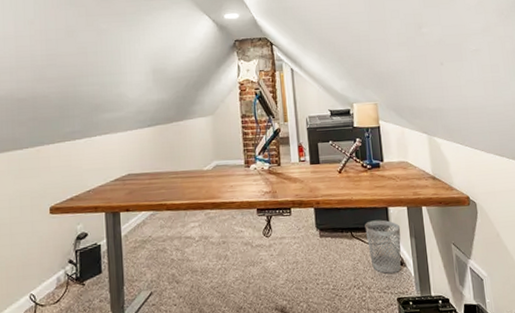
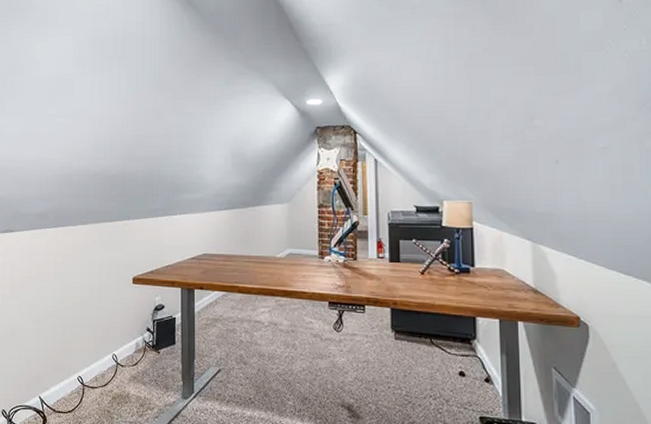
wastebasket: present [365,219,401,274] -> none [447,329,490,389]

